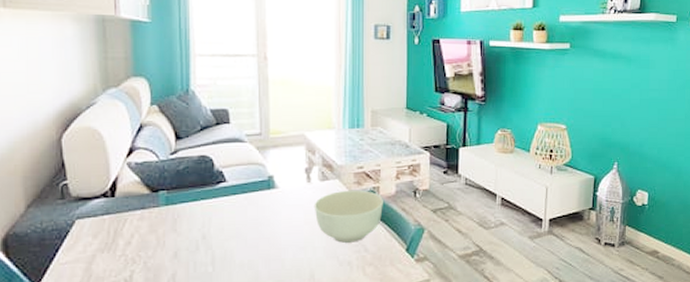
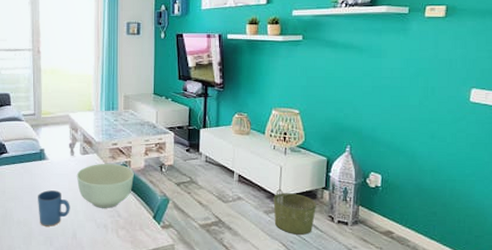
mug: none [266,224,307,268] -> present [38,190,70,226]
basket: none [538,212,584,260] -> present [273,189,317,235]

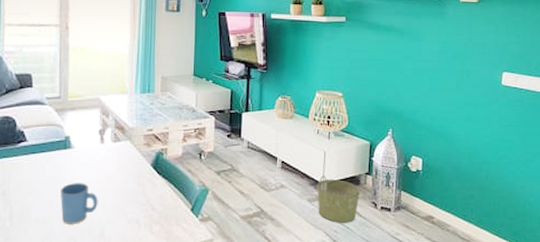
bowl: present [76,163,135,208] -> none [106,151,172,201]

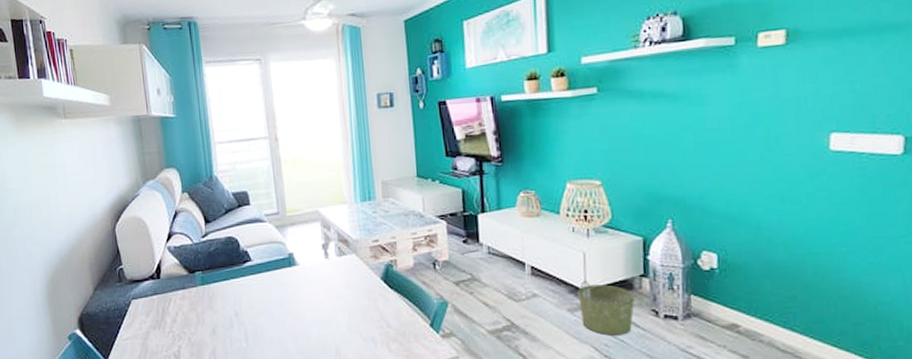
mug: present [60,183,98,224] -> none [291,301,330,344]

